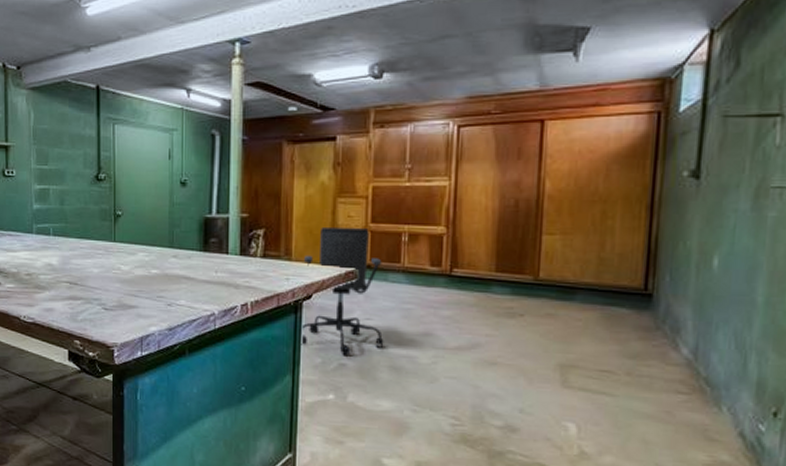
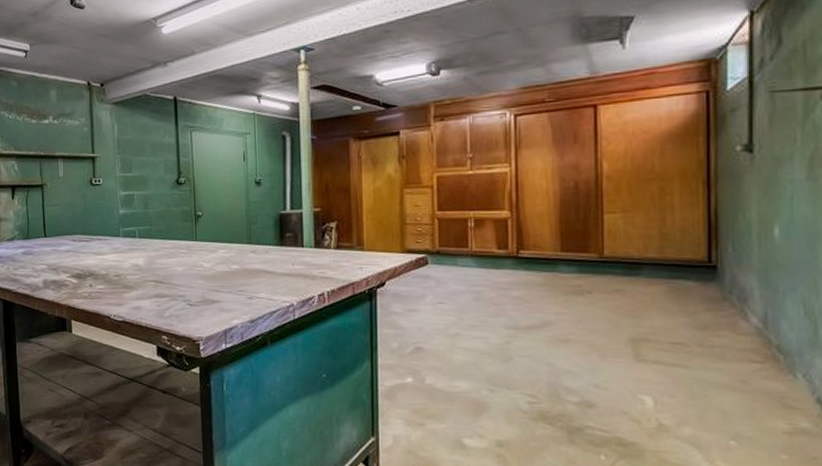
office chair: present [300,228,384,356] -> none [375,216,458,340]

